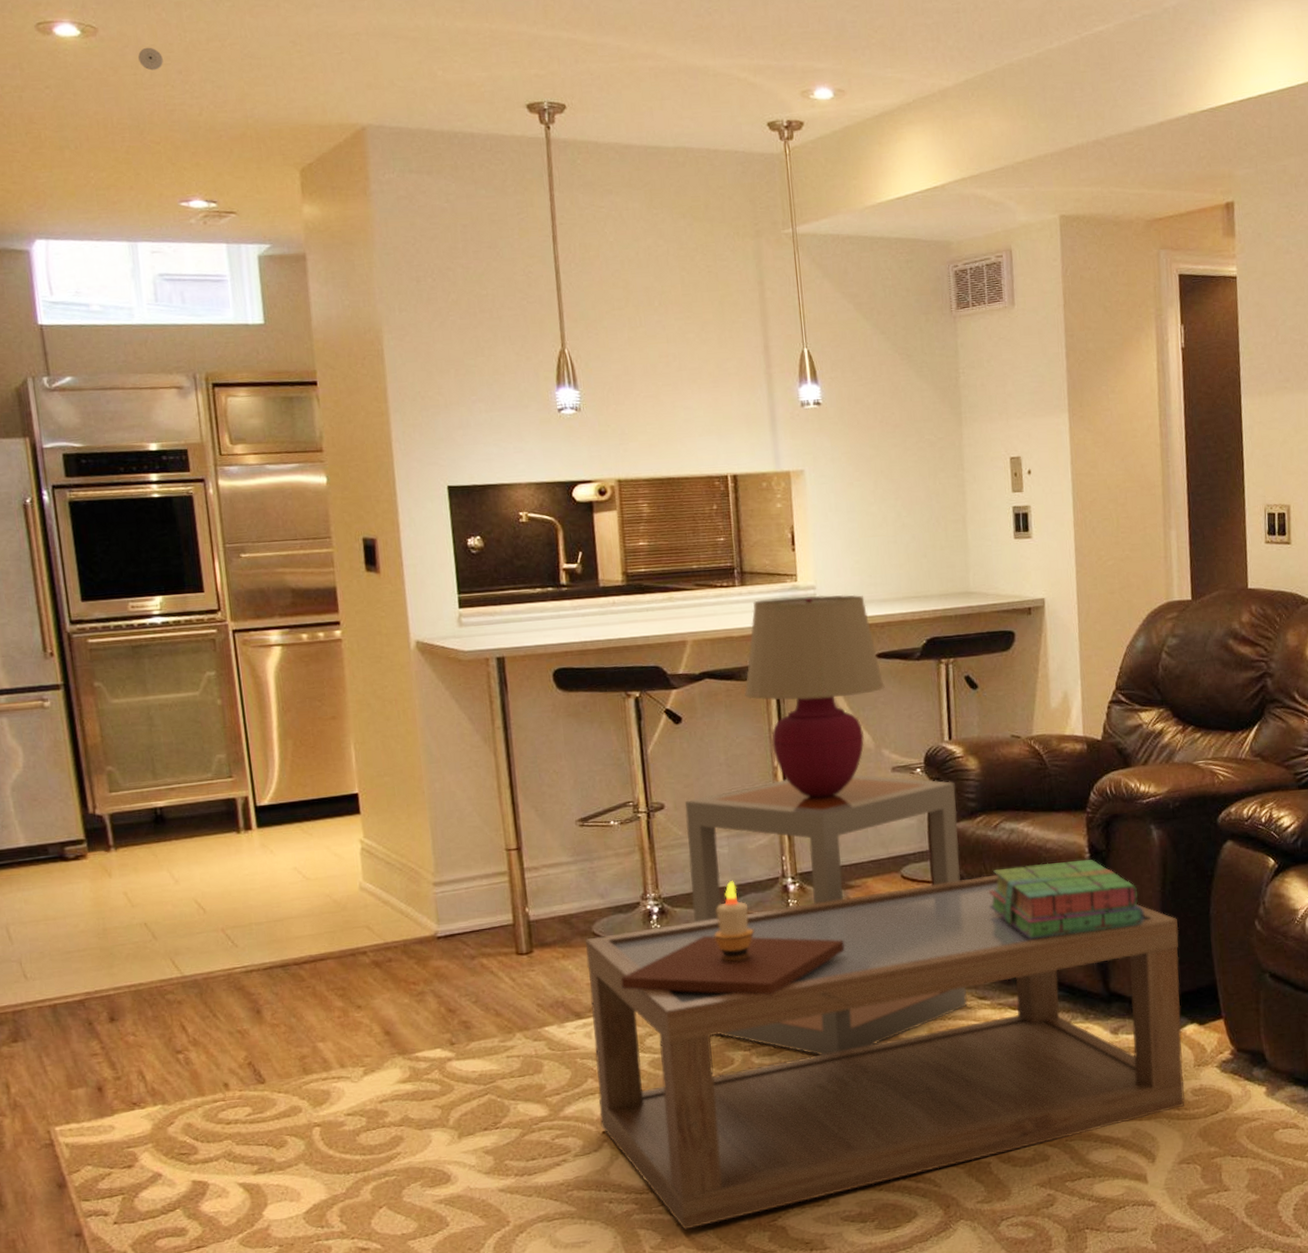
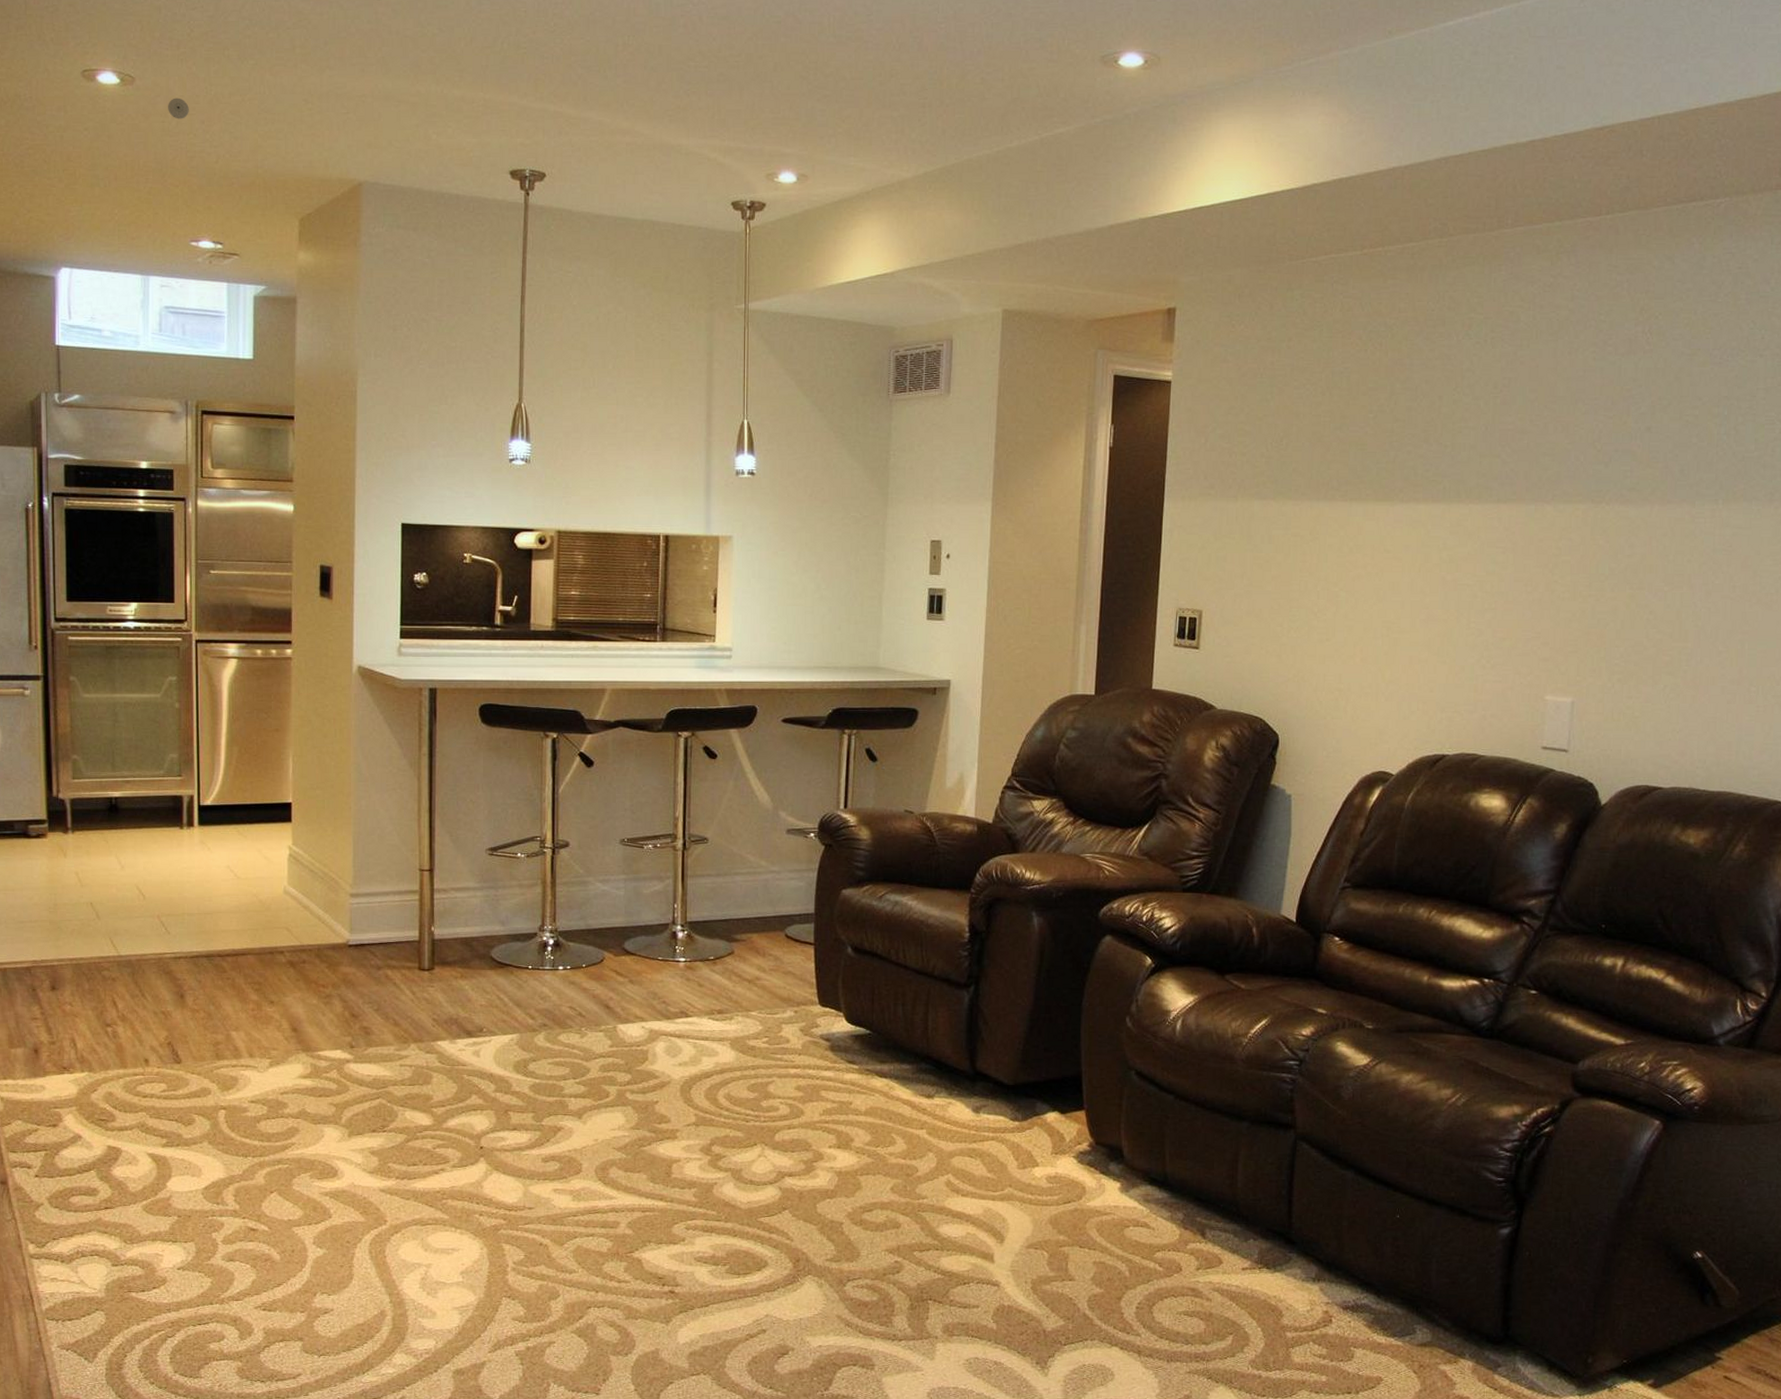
coffee table: present [585,874,1185,1230] -> none [479,943,1050,1250]
candle: present [621,881,845,995] -> none [512,922,724,1035]
side table: present [684,774,968,1055] -> none [585,830,846,1099]
table lamp: present [744,594,885,798] -> none [655,656,788,851]
stack of books: present [988,859,1145,939] -> none [867,937,1018,1010]

